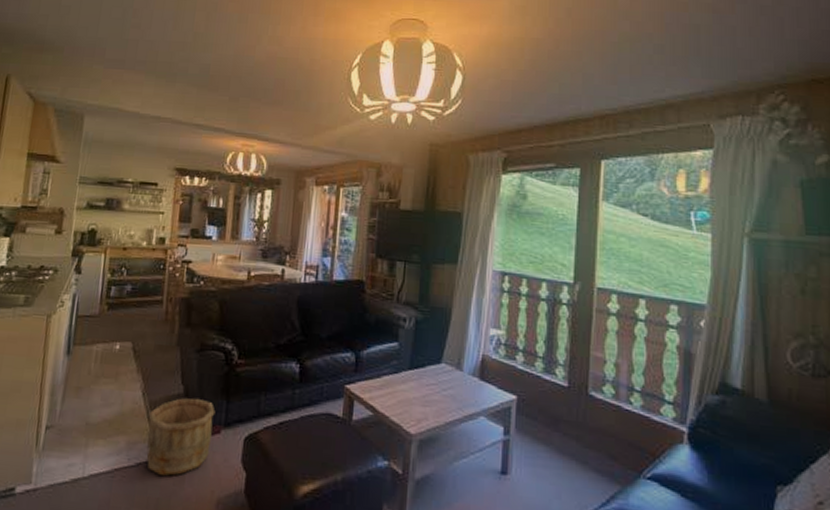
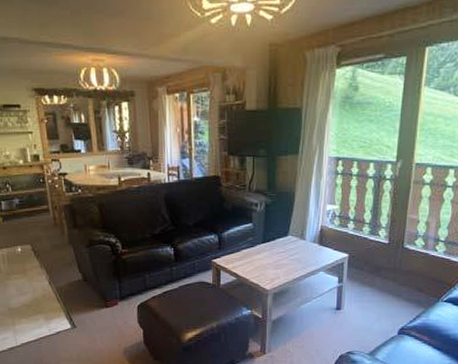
wooden bucket: present [146,398,216,476] -> none [57,281,112,338]

